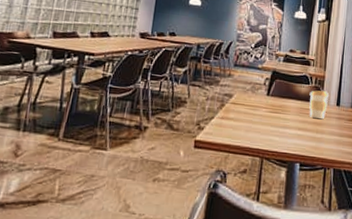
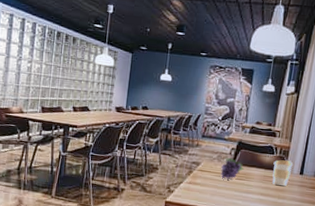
fruit: none [255,88,280,112] -> present [220,157,245,179]

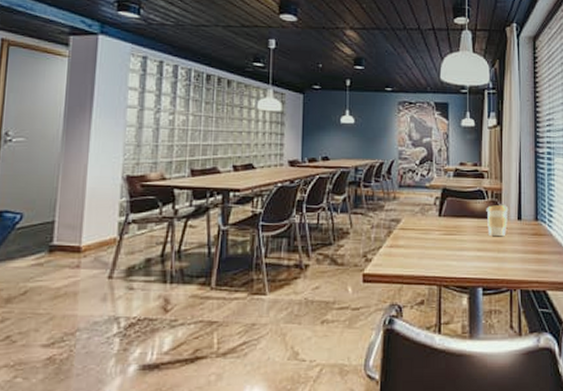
fruit: present [220,157,245,179] -> none [426,208,454,235]

